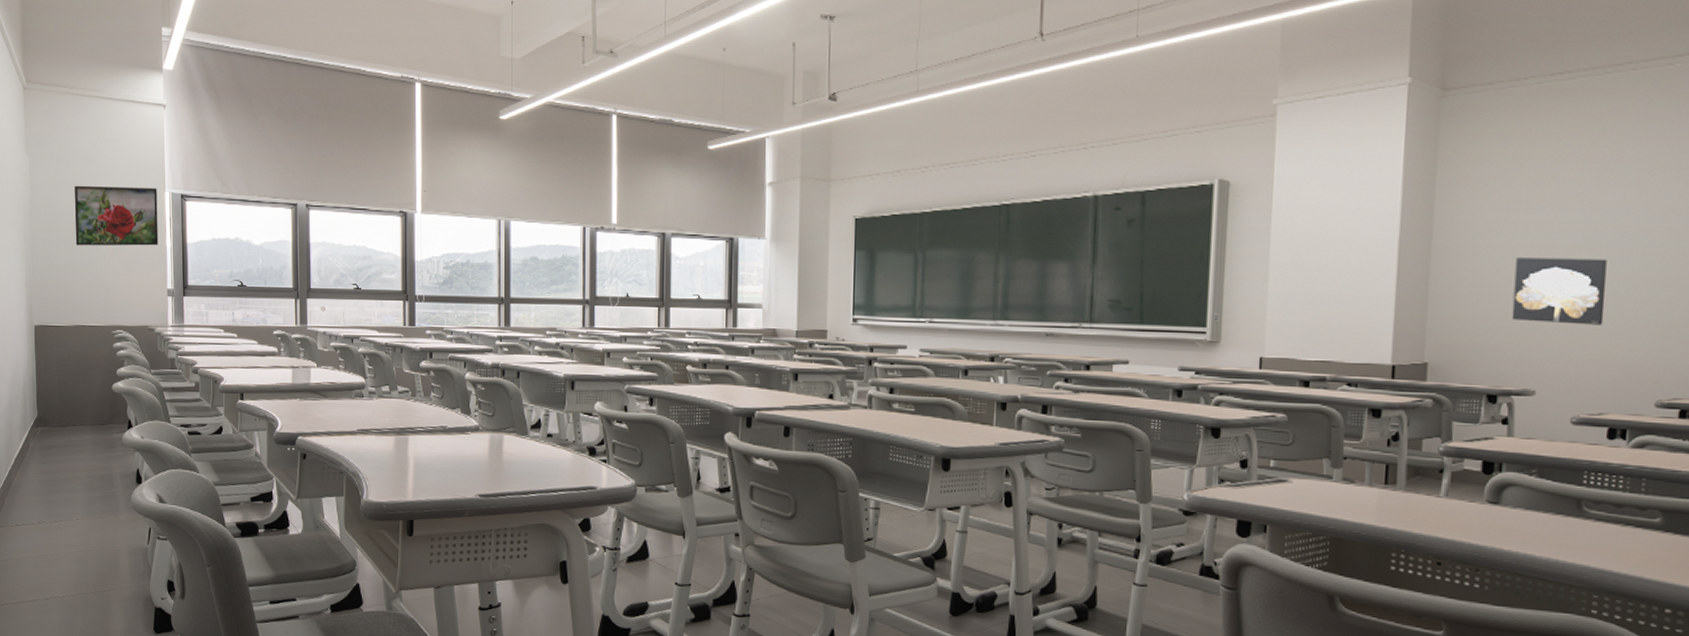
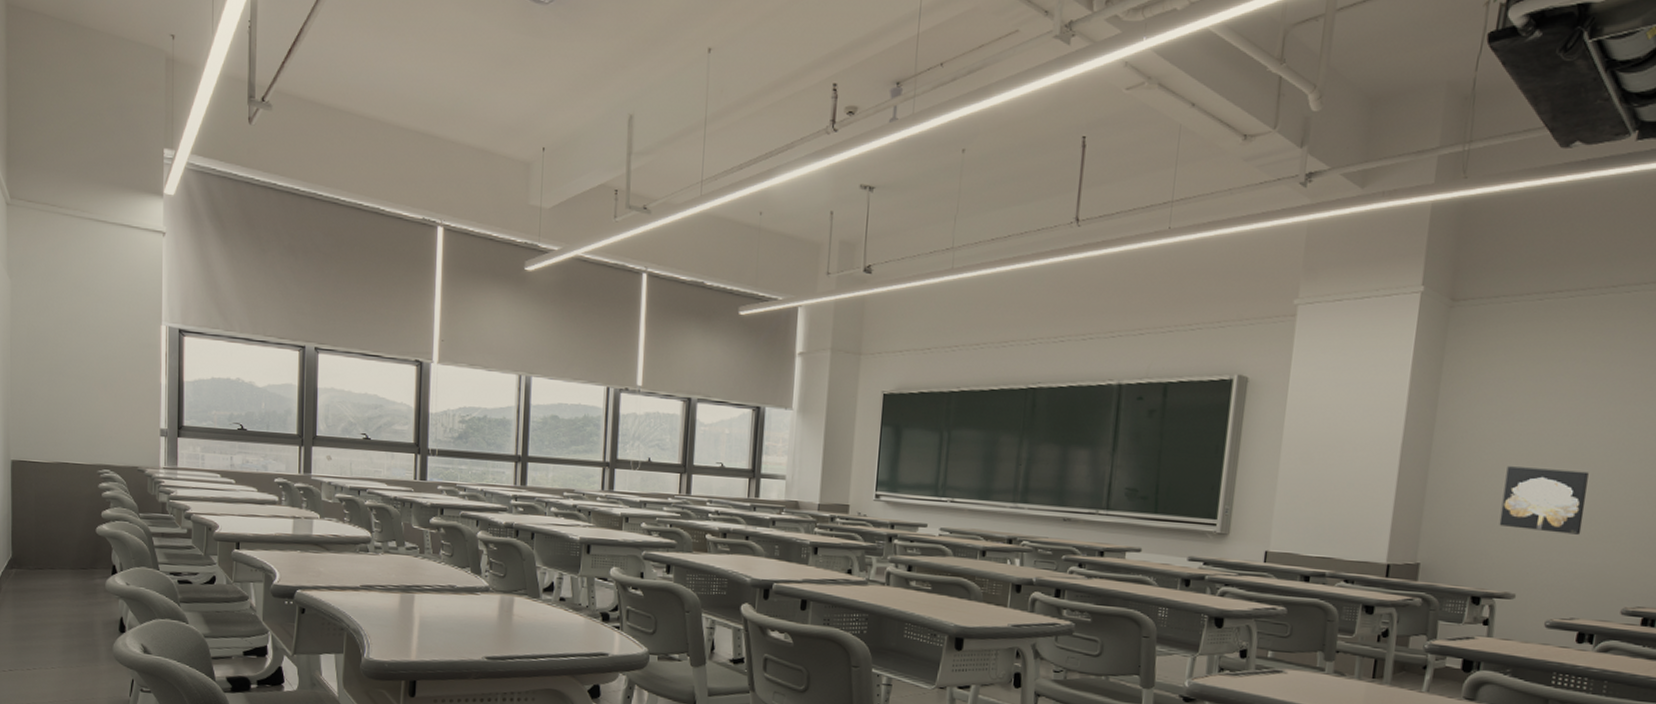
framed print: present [74,185,159,246] -> none [60,312,153,383]

